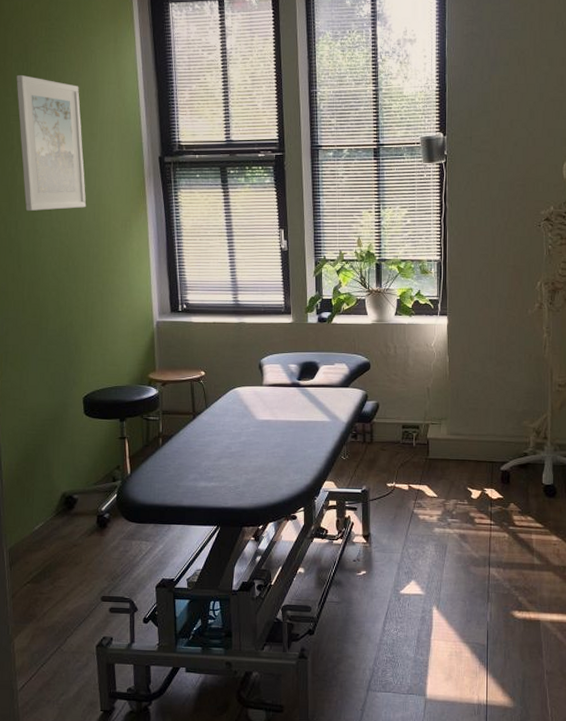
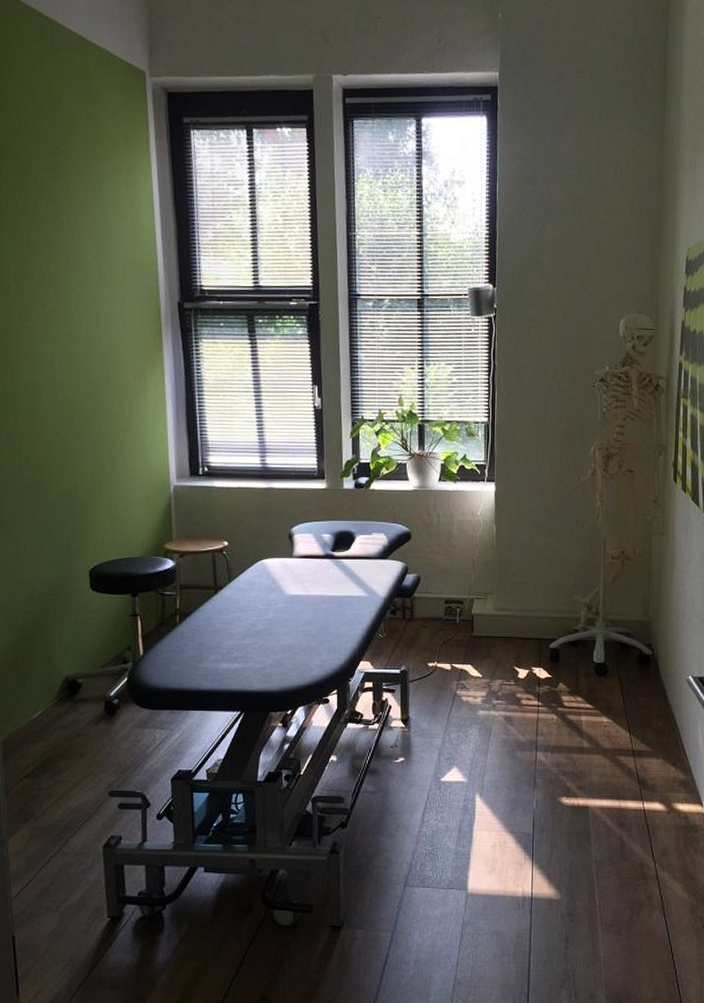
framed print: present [16,74,87,212] -> none [13,204,95,360]

